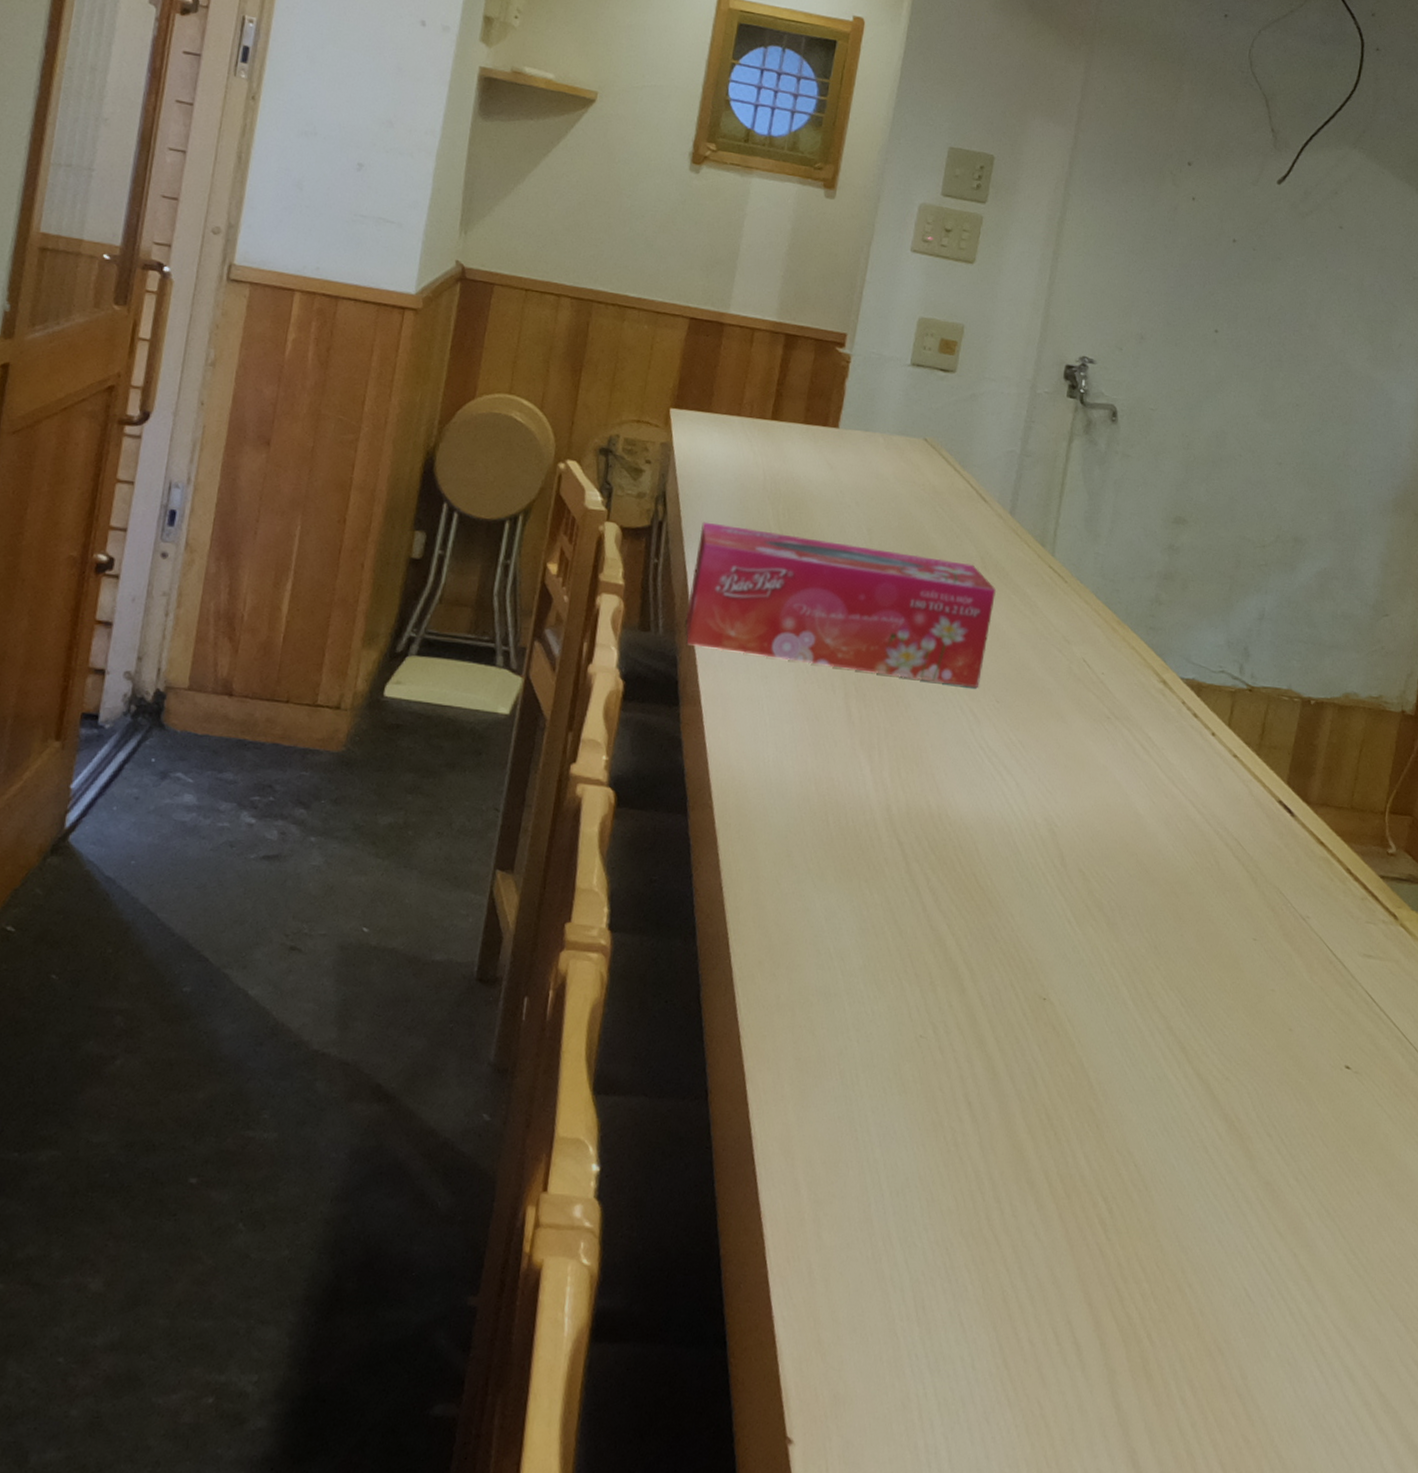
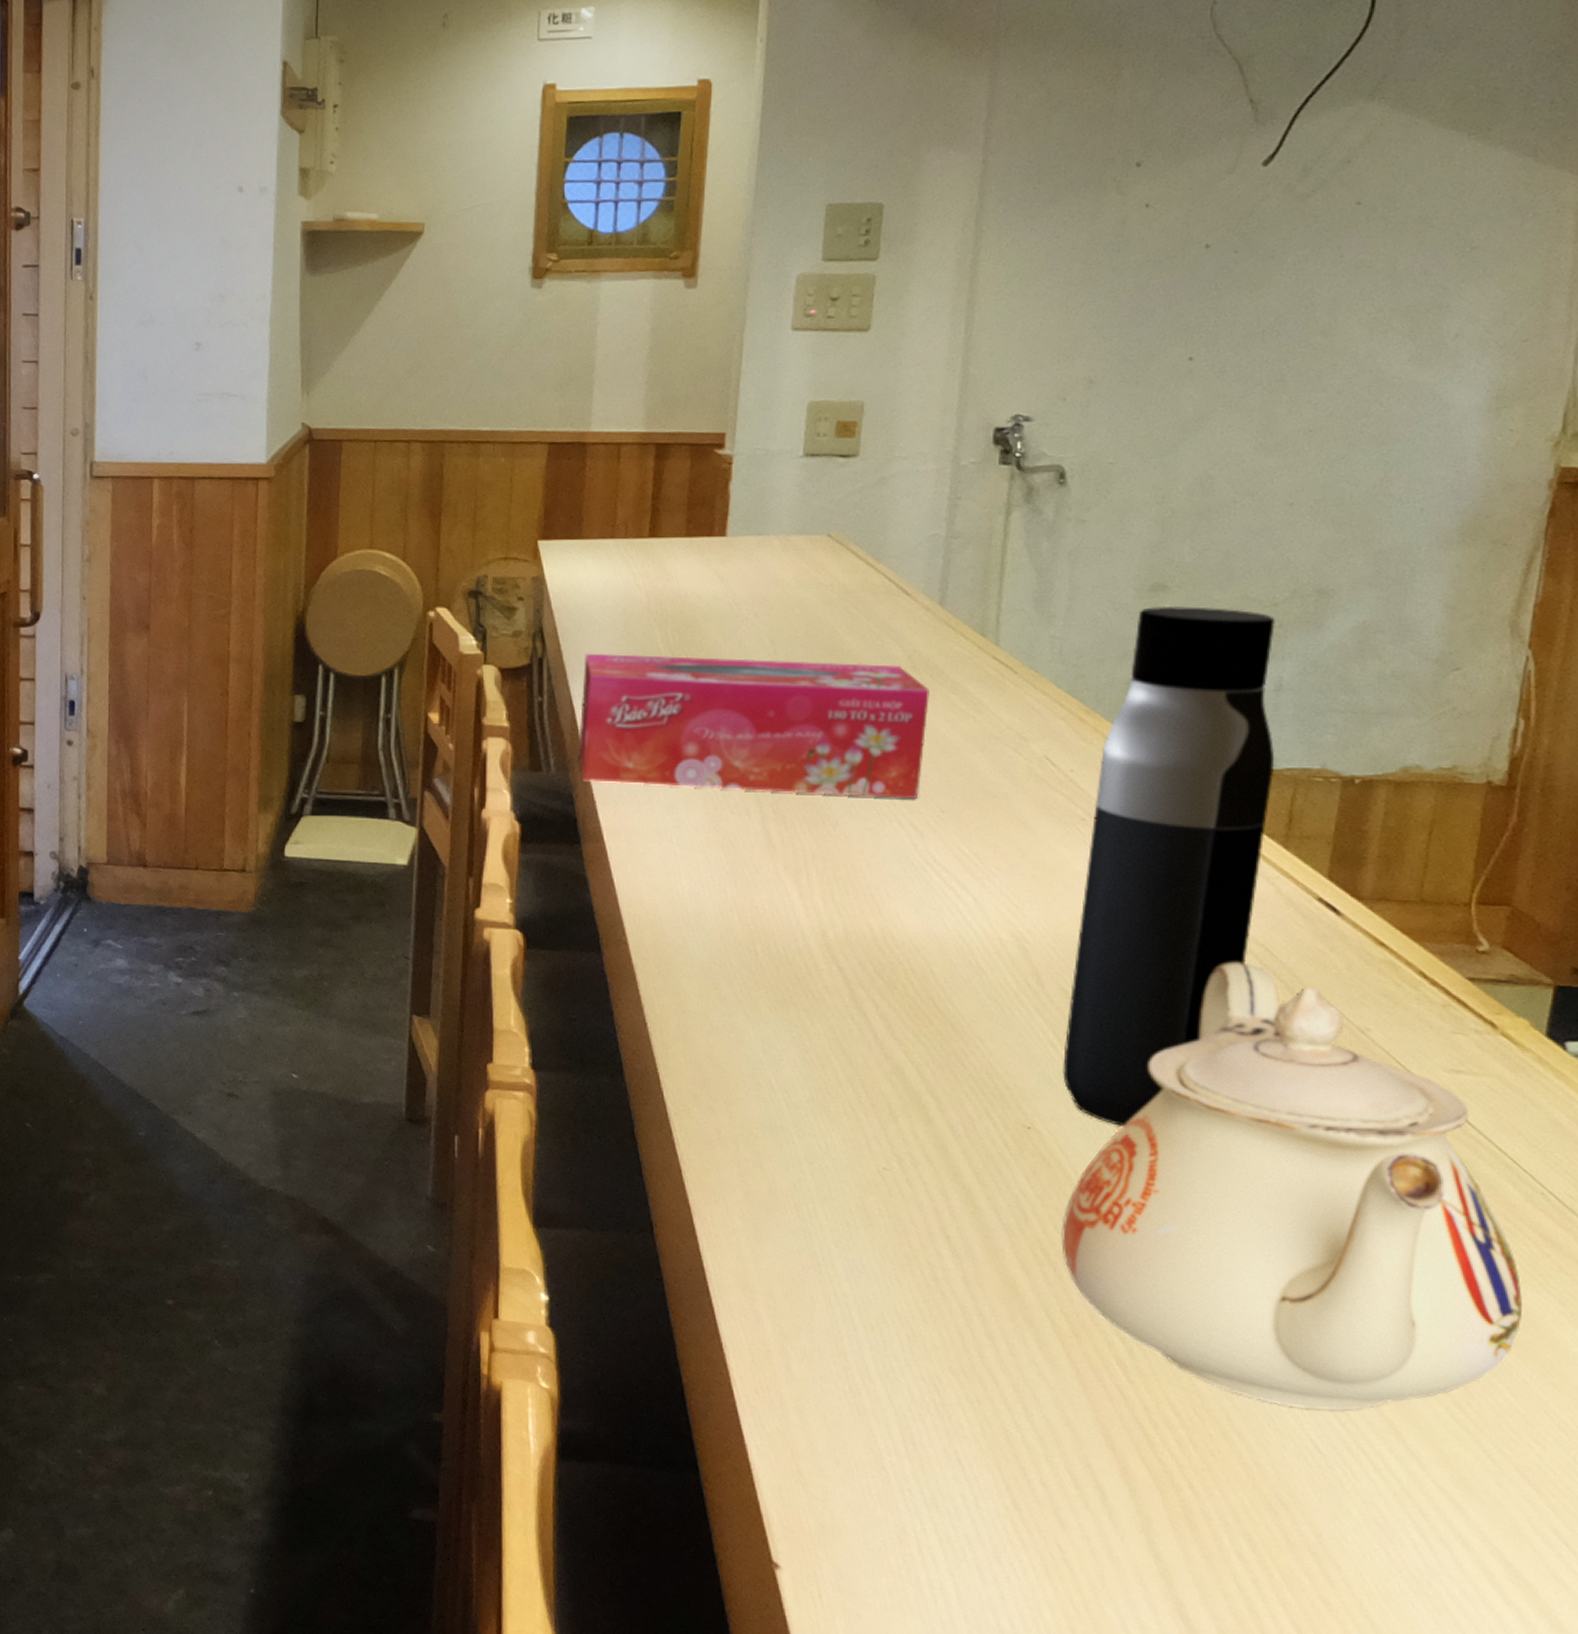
teapot: none [1062,853,1404,1261] -> present [1061,962,1522,1411]
water bottle: none [1075,536,1263,1000] -> present [1063,605,1275,1127]

